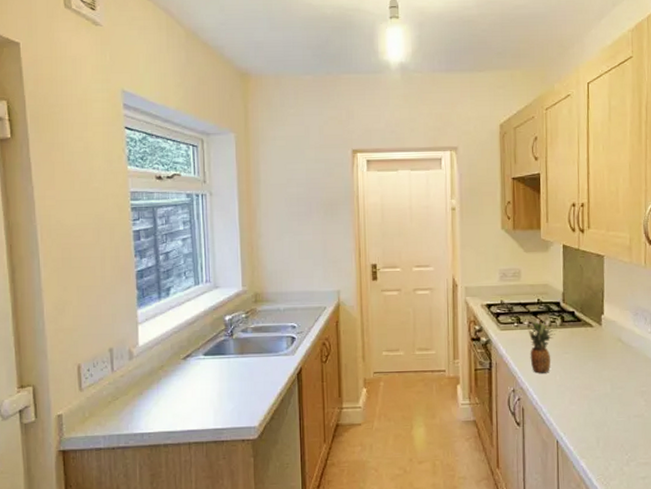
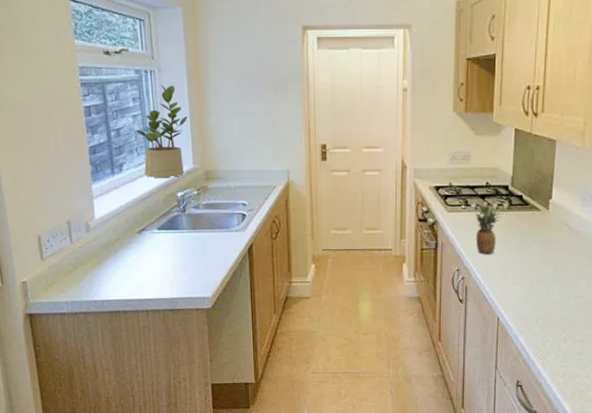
potted plant: none [185,207,238,302] -> present [136,84,188,179]

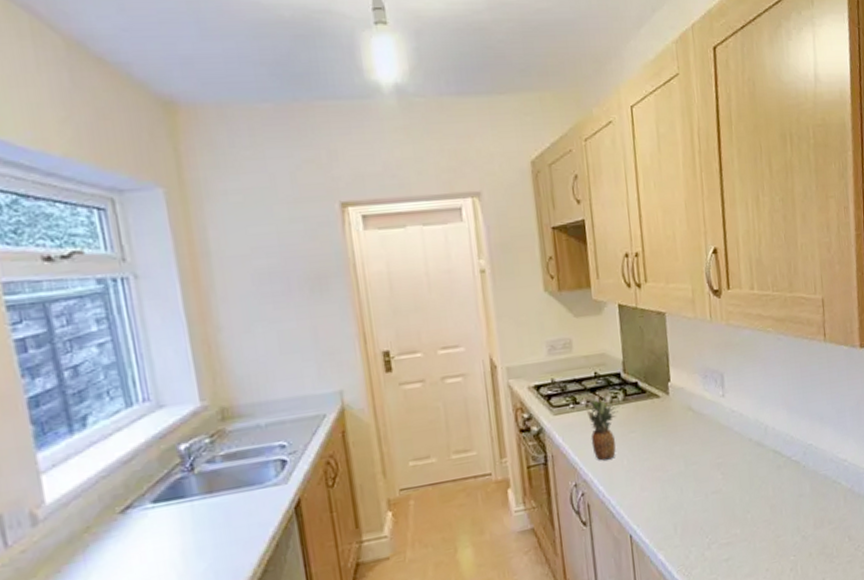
potted plant: present [136,84,188,179] -> none [105,295,187,430]

